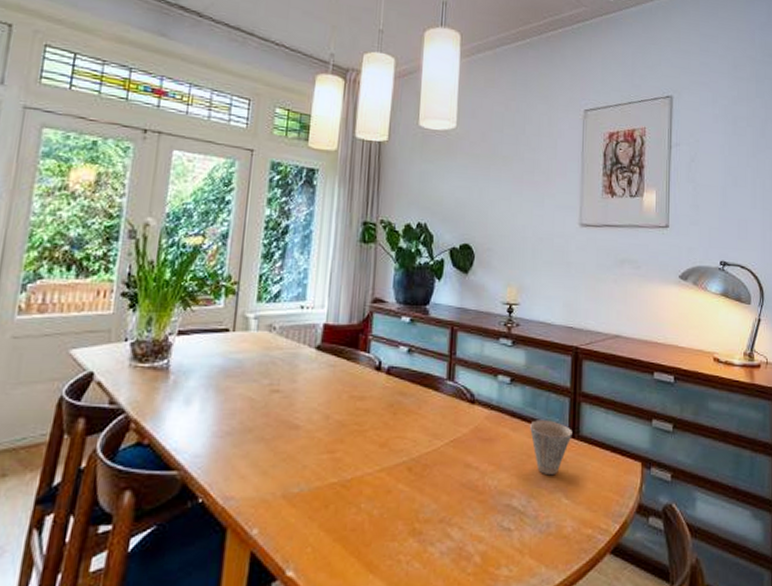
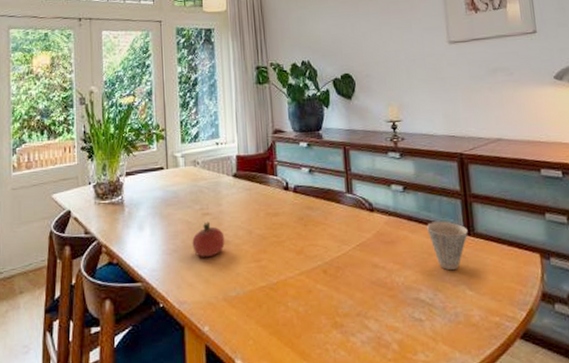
fruit: none [252,400,295,443] -> present [192,221,225,257]

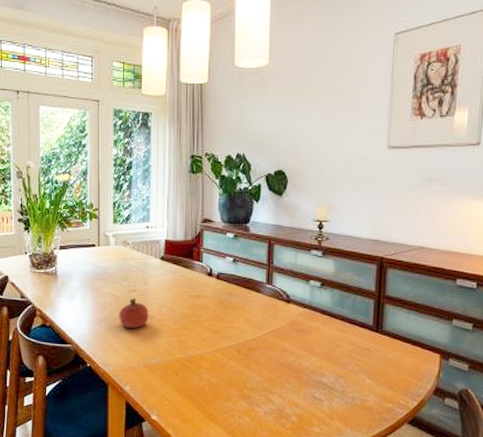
cup: present [427,221,468,271] -> none [338,317,376,361]

